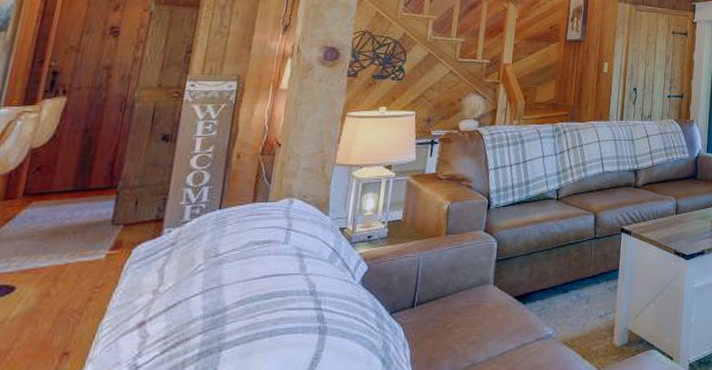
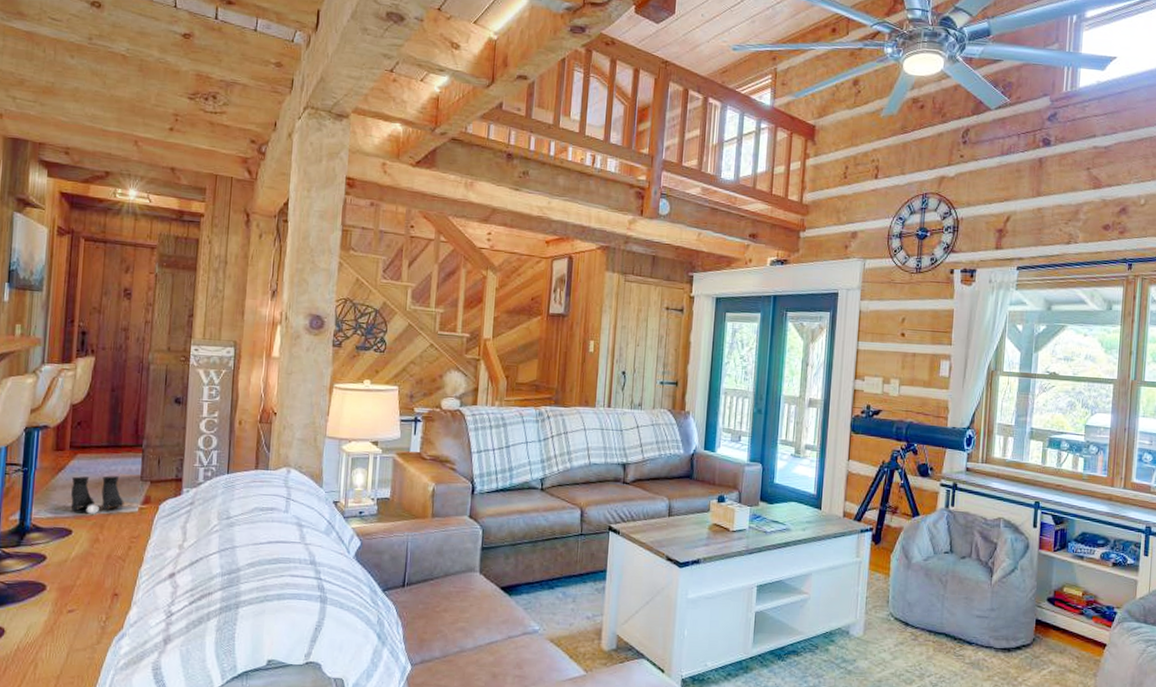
boots: none [16,222,88,266] -> present [70,476,124,514]

